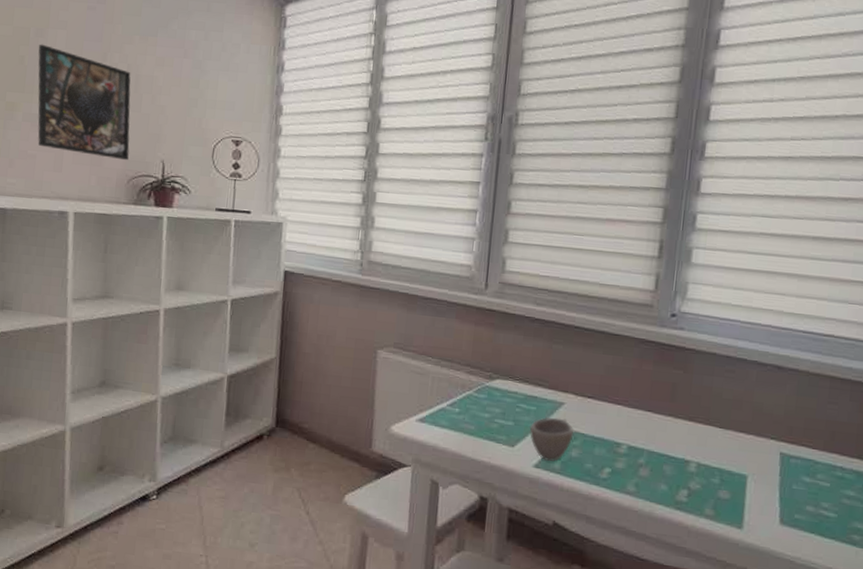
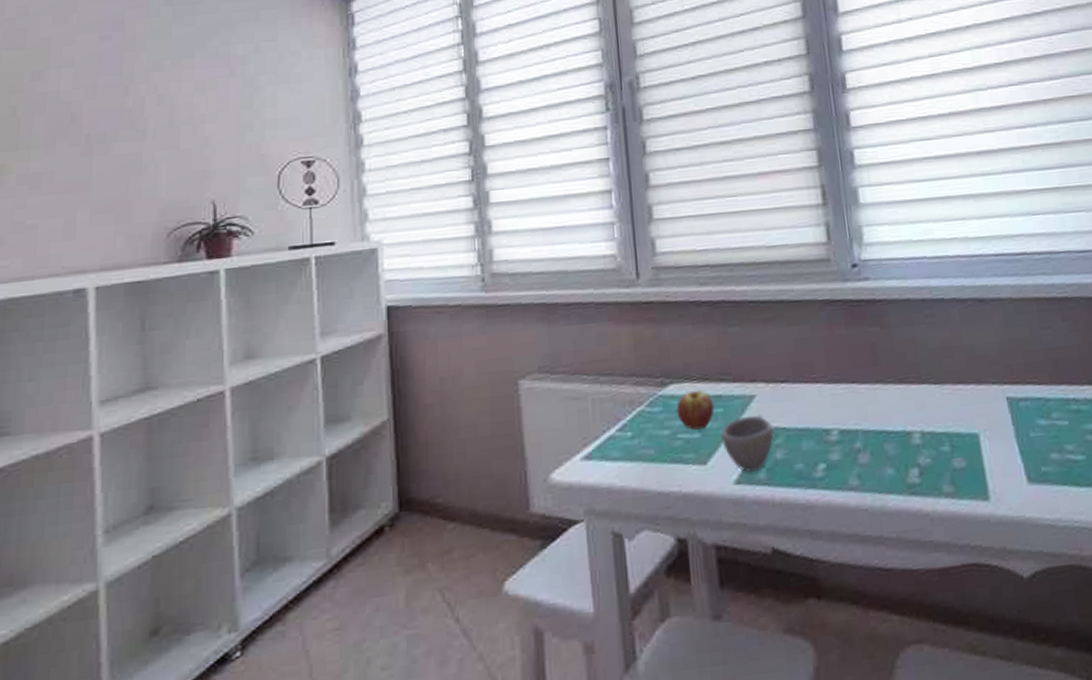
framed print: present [37,44,131,161] -> none [35,88,167,213]
fruit: none [498,388,529,420] -> present [676,389,715,430]

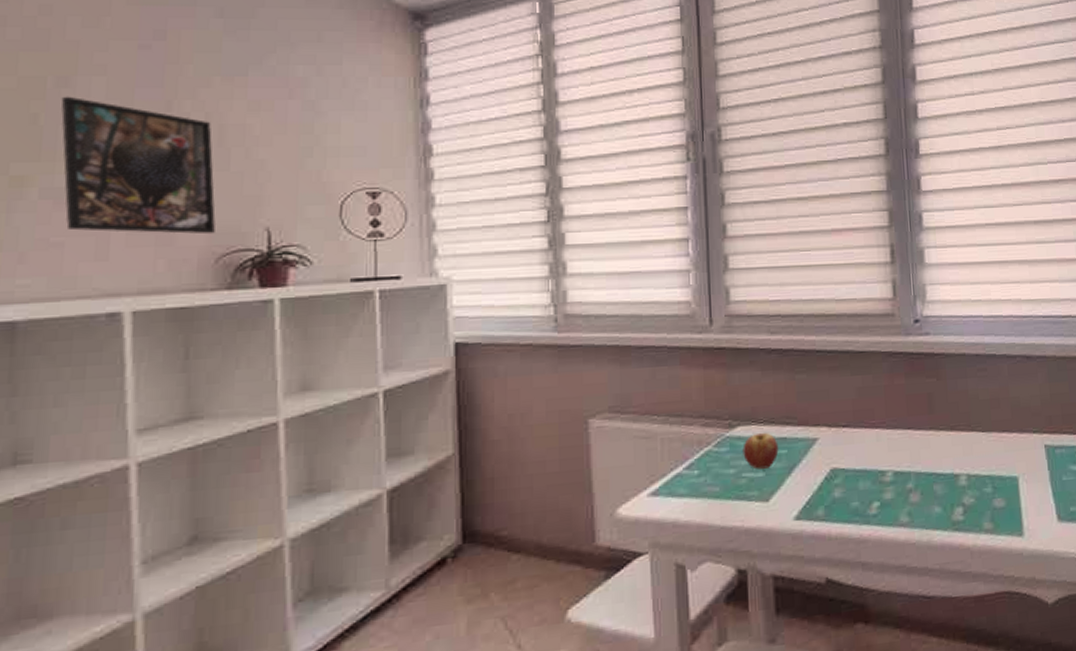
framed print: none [35,88,167,213] -> present [61,96,216,235]
cup: present [720,414,774,472] -> none [783,456,834,509]

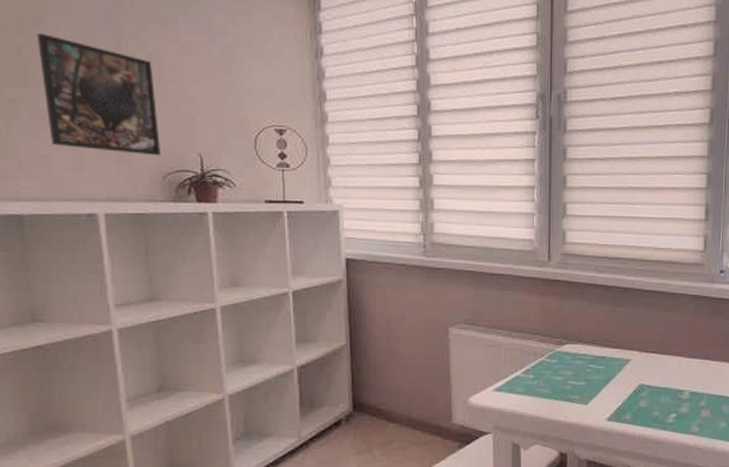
fruit: present [743,432,779,469] -> none [569,350,598,379]

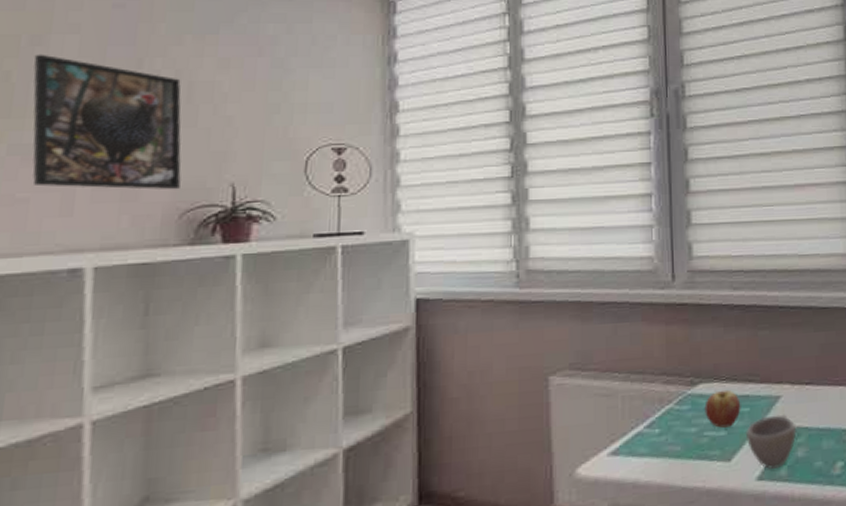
fruit: none [569,350,598,379] -> present [704,389,741,428]
cup: none [600,374,641,413] -> present [745,414,797,469]

